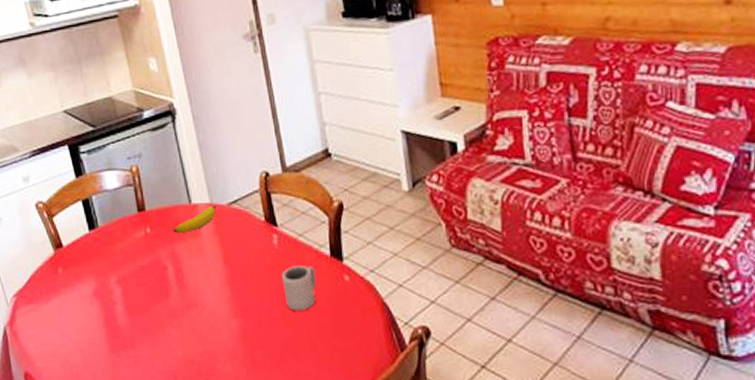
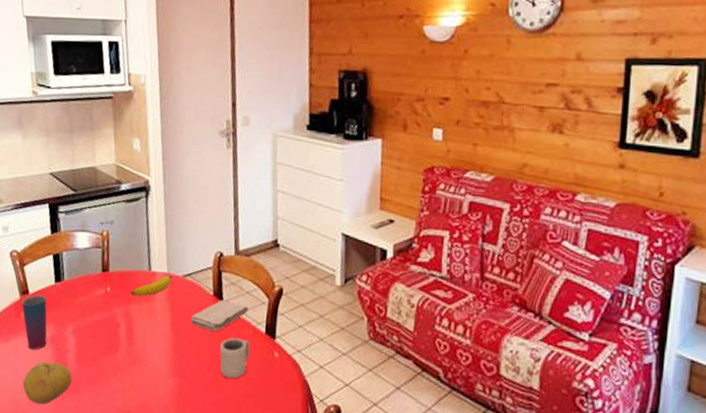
cup: none [56,246,91,307] -> present [21,294,47,350]
fruit: none [72,317,125,365] -> present [22,361,72,405]
washcloth: none [243,225,307,261] -> present [190,300,249,331]

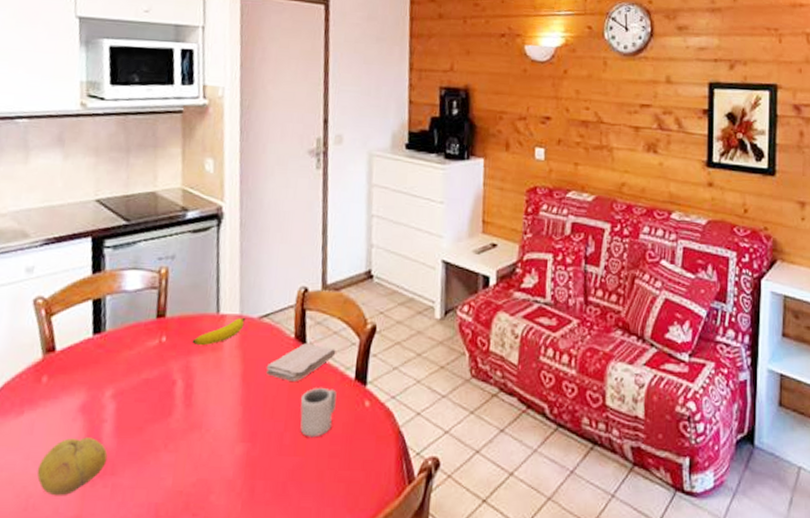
cup: present [21,294,47,350] -> none [43,351,81,424]

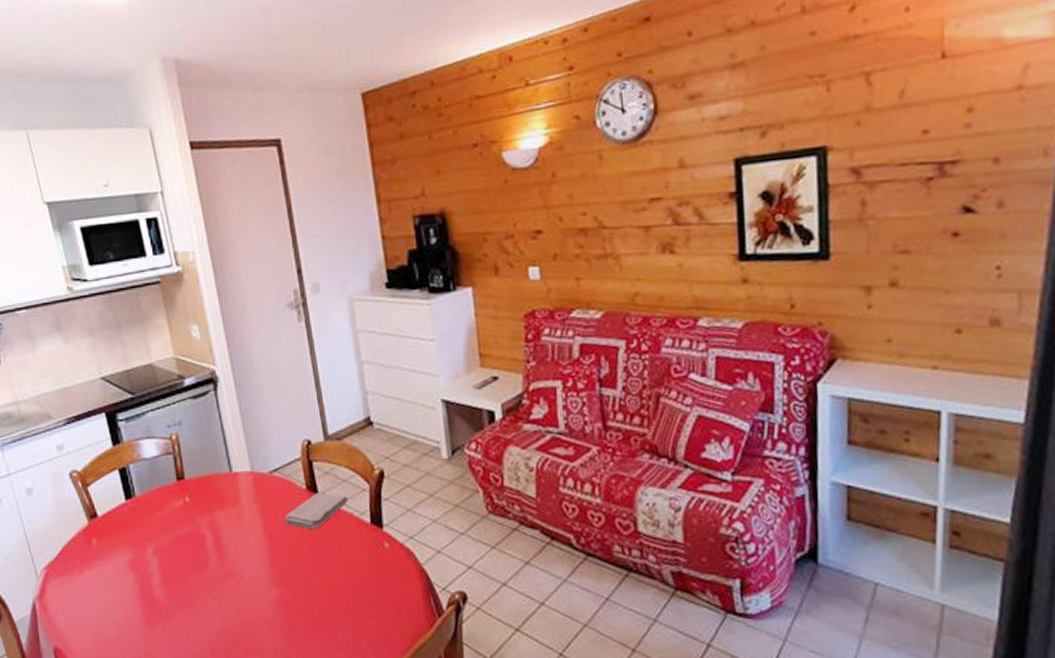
fruit: present [36,437,108,496] -> none [106,589,161,638]
banana: present [192,317,245,346] -> none [212,473,257,503]
cup: present [300,387,337,438] -> none [322,532,356,579]

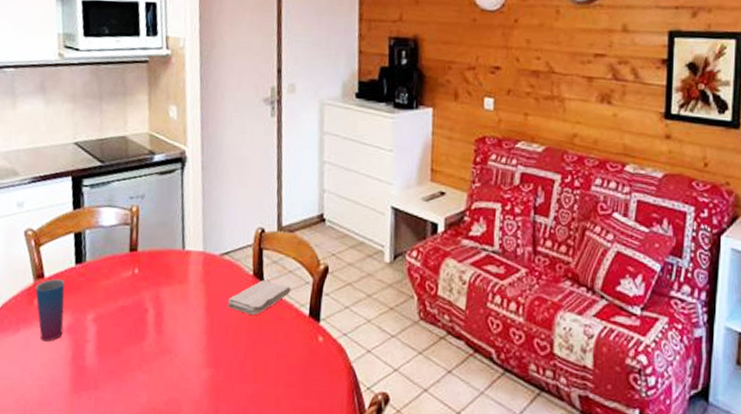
cup: none [90,516,126,579] -> present [35,278,65,342]

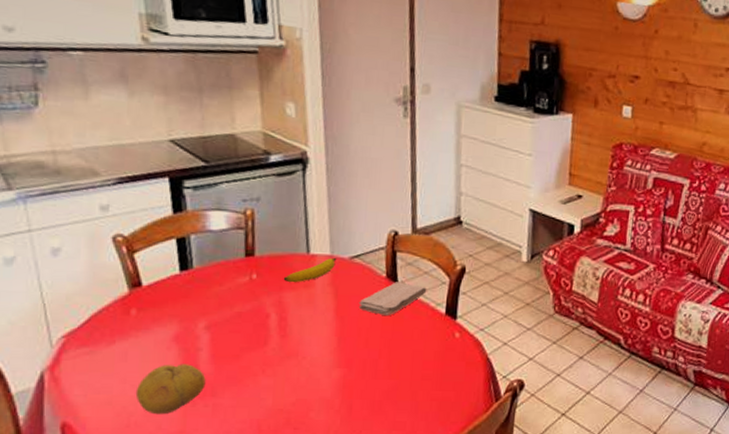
fruit: none [32,355,91,405] -> present [135,364,206,415]
cup: present [35,278,65,342] -> none [131,286,170,352]
banana: none [161,254,208,279] -> present [283,257,336,283]

